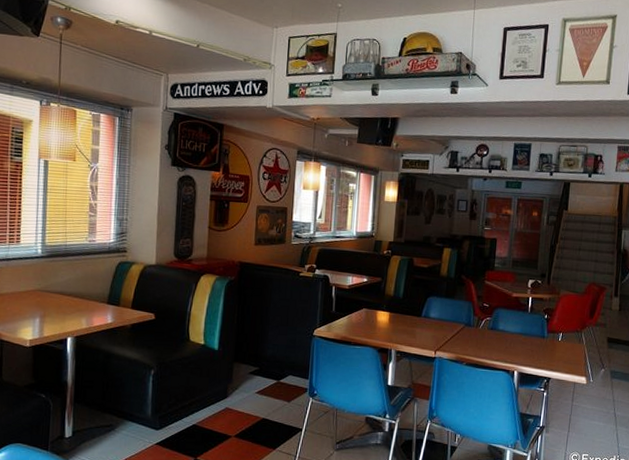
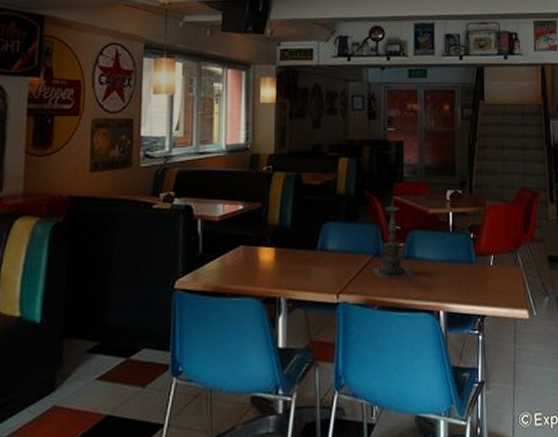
candle holder: none [463,282,498,345] -> present [371,198,416,279]

